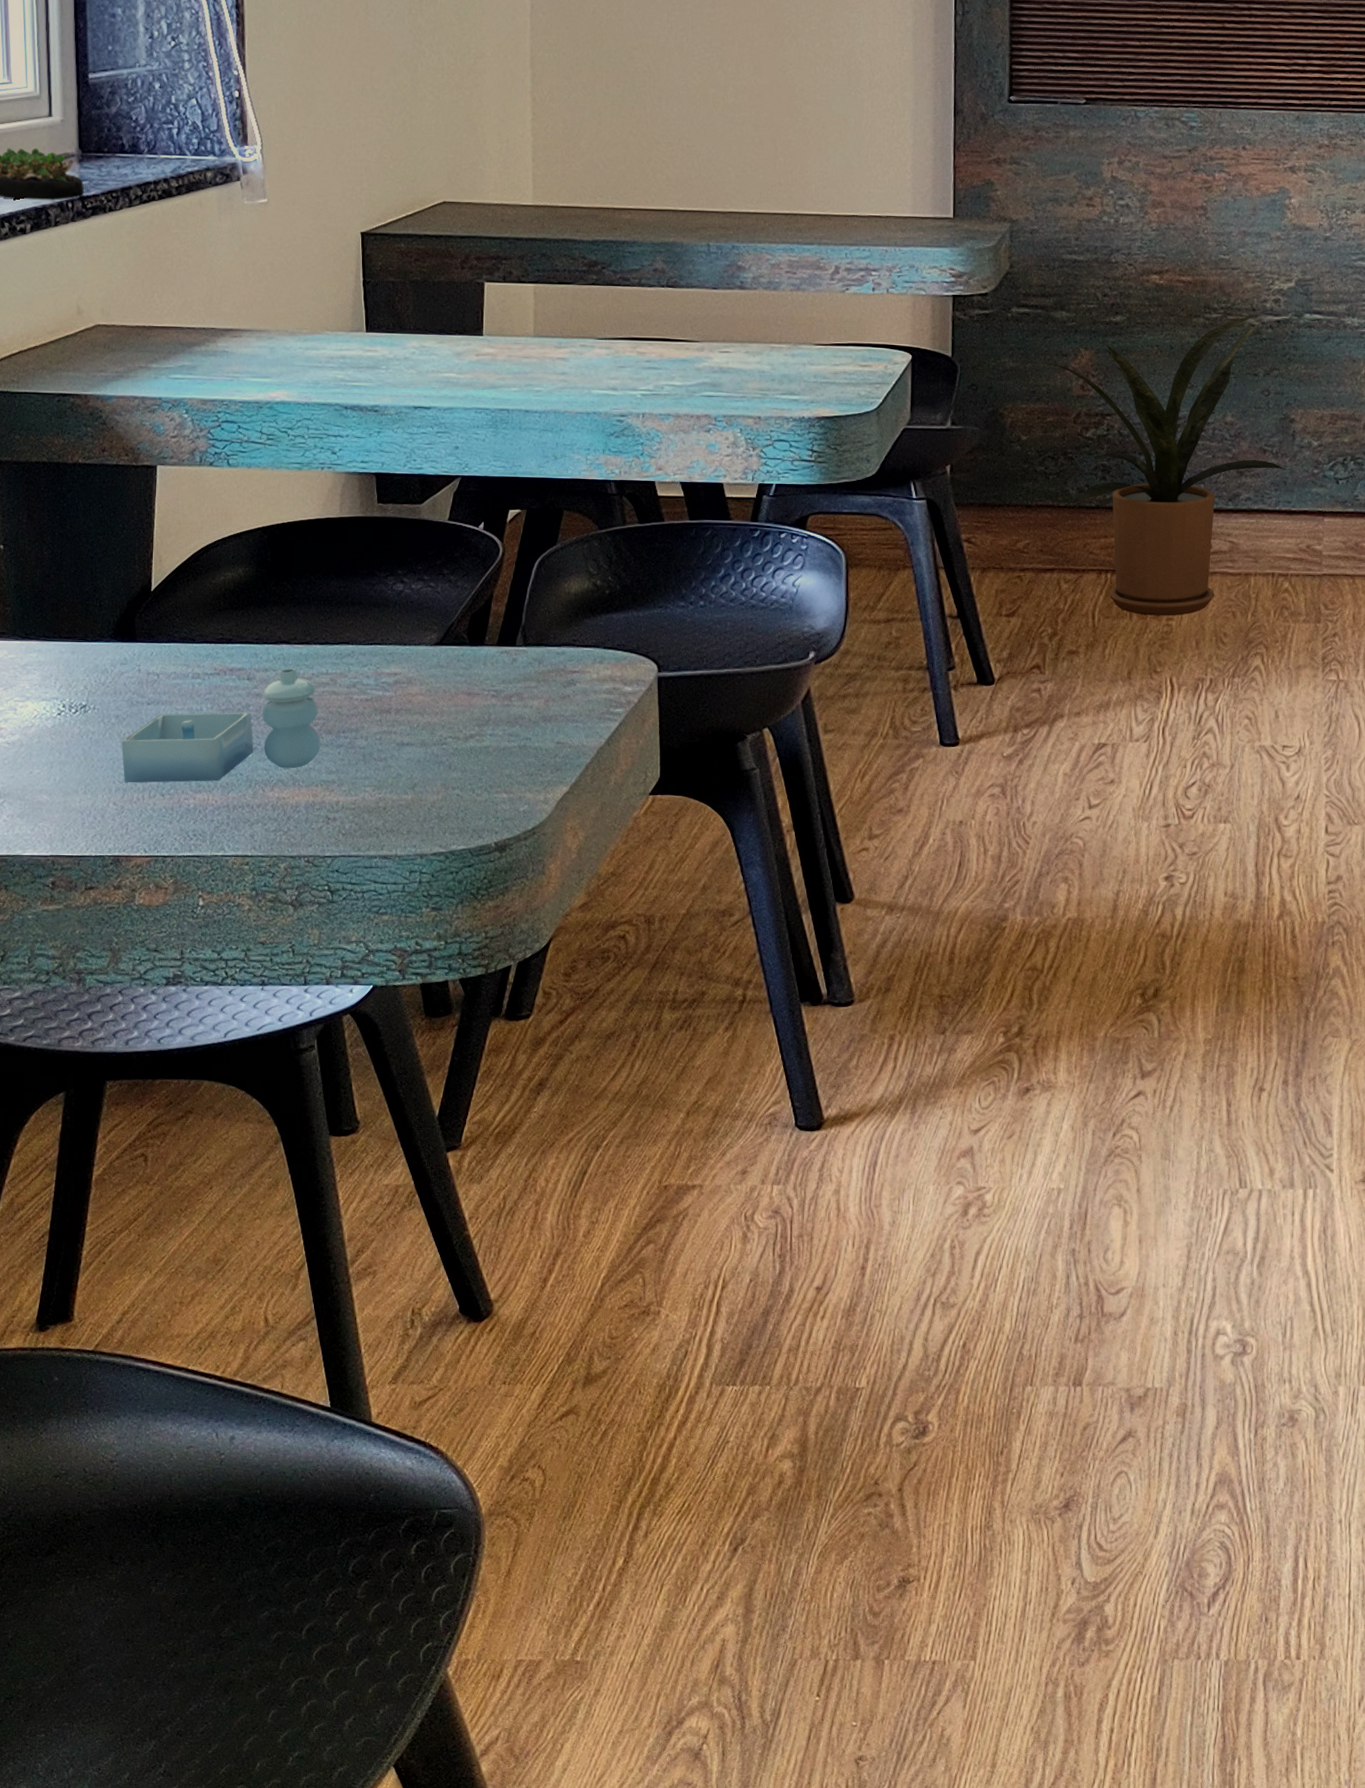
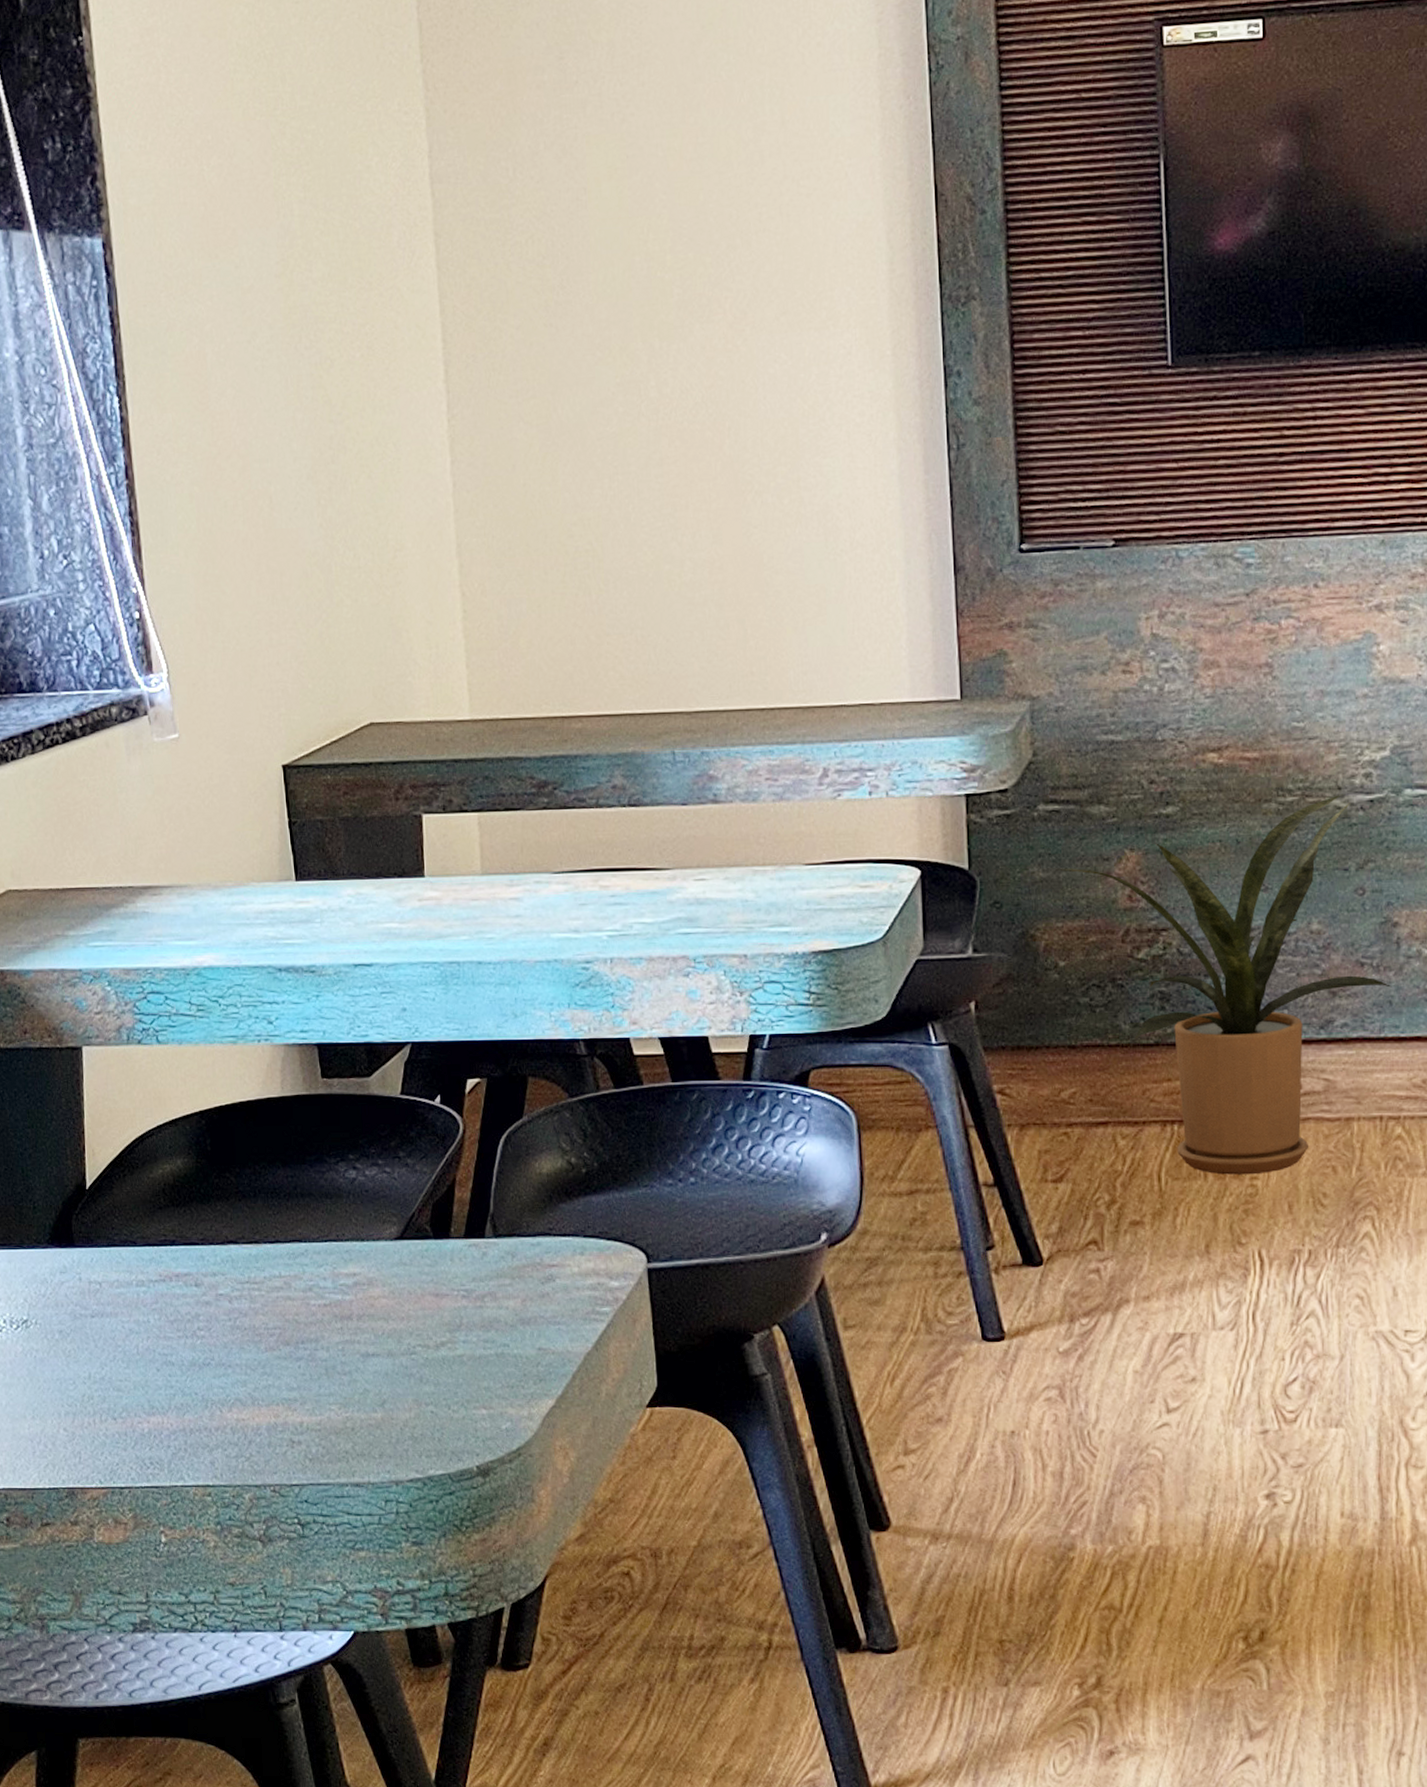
sugar dispenser: present [121,667,321,783] -> none [67,1270,280,1406]

